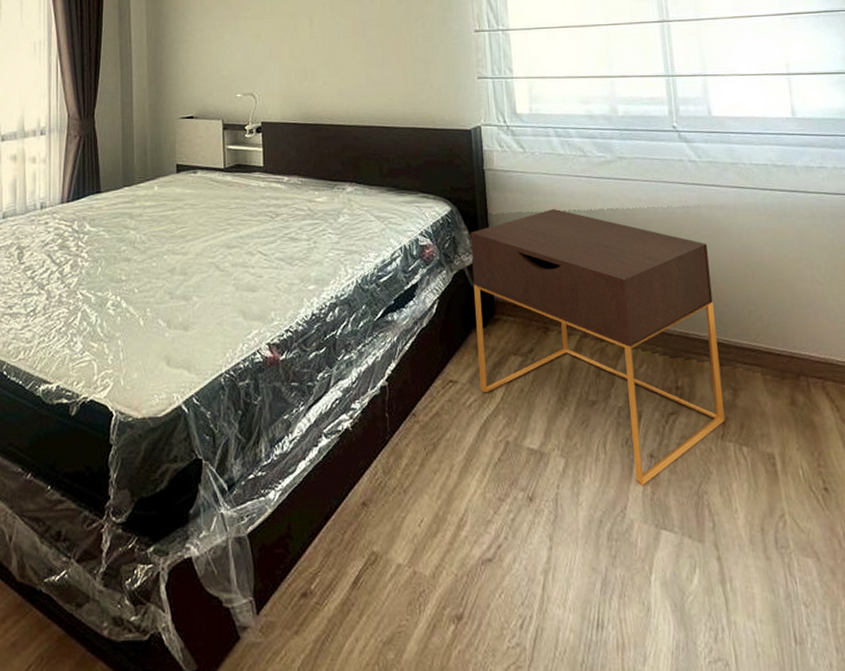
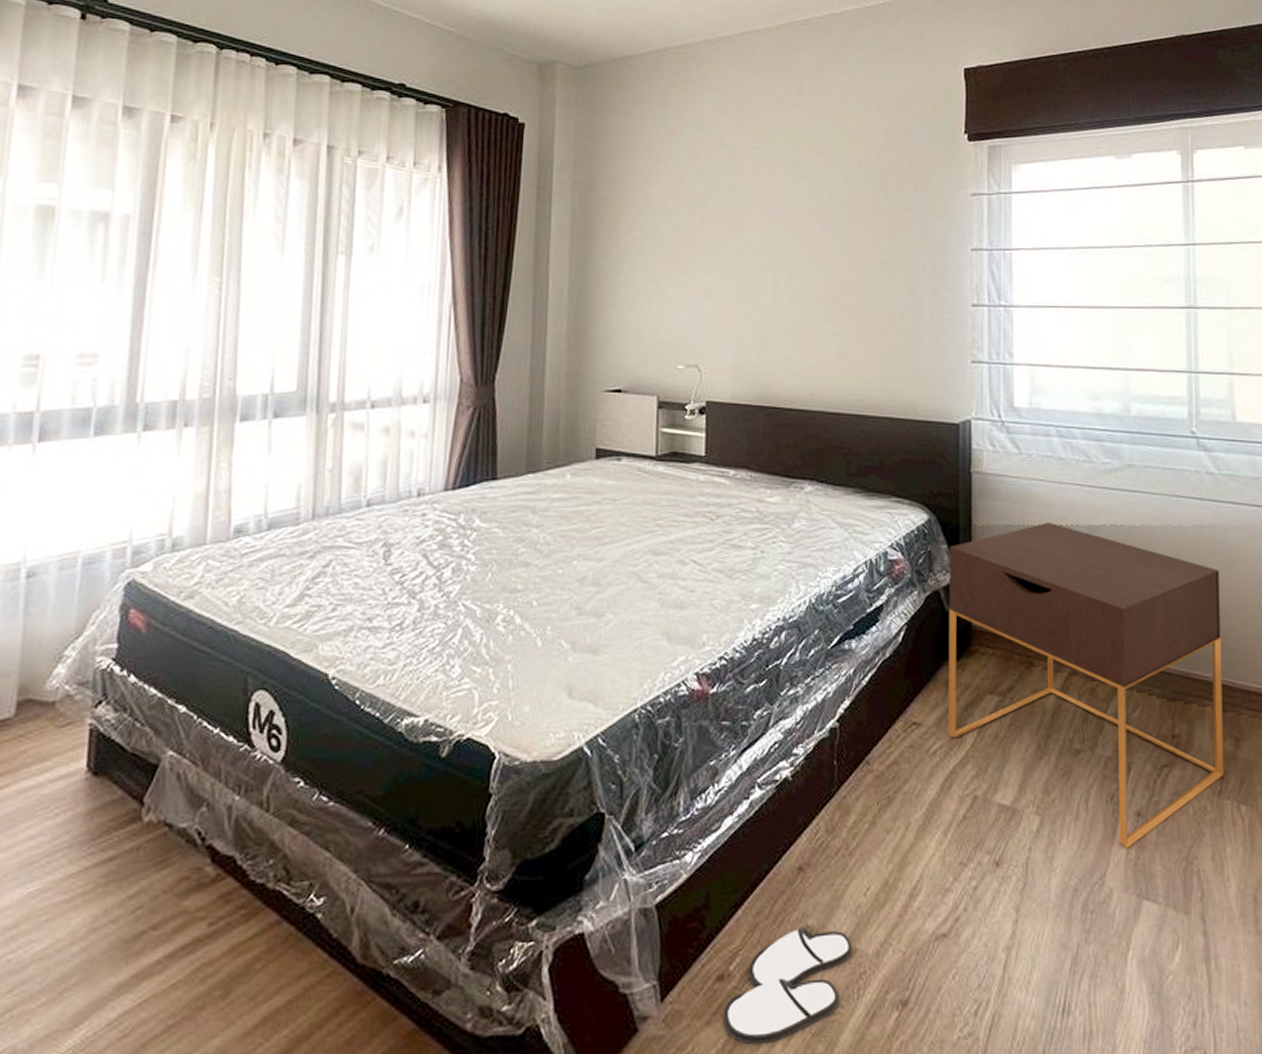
slippers: none [308,552,412,650] -> present [722,926,853,1044]

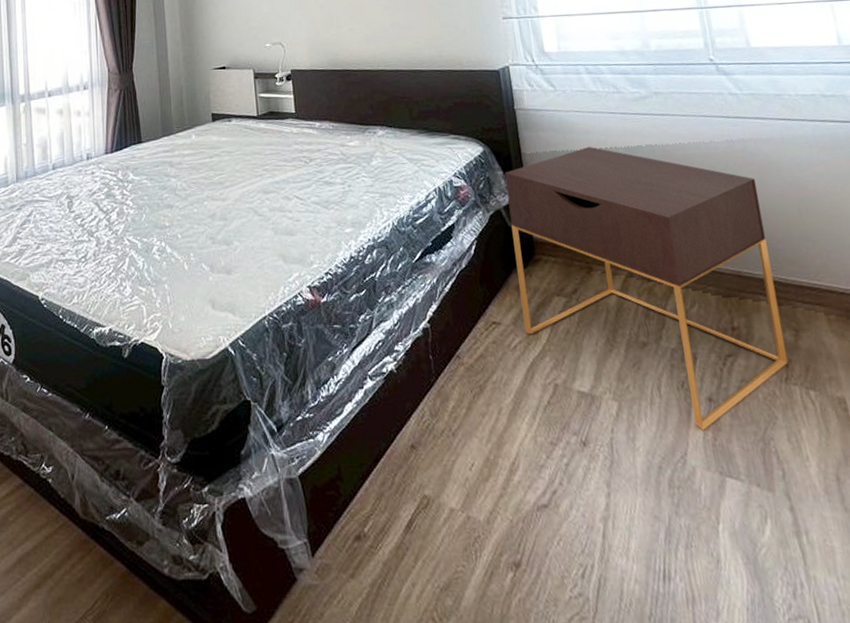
slippers: present [722,926,853,1044] -> none [363,496,466,595]

